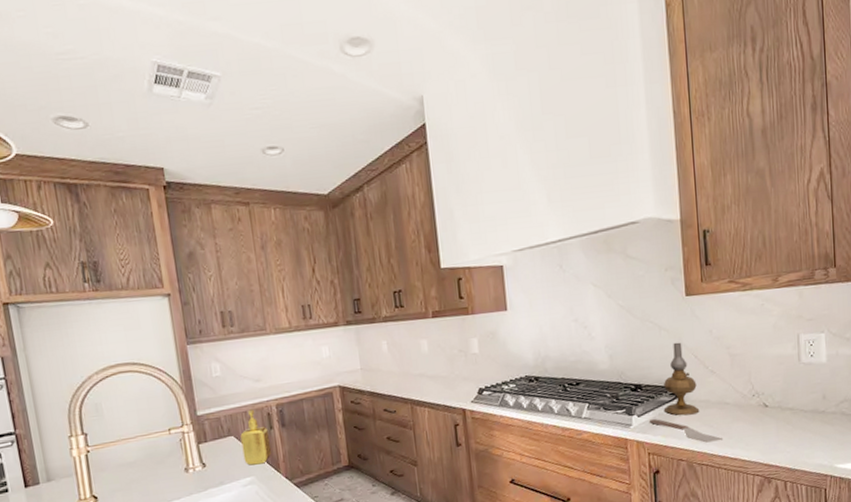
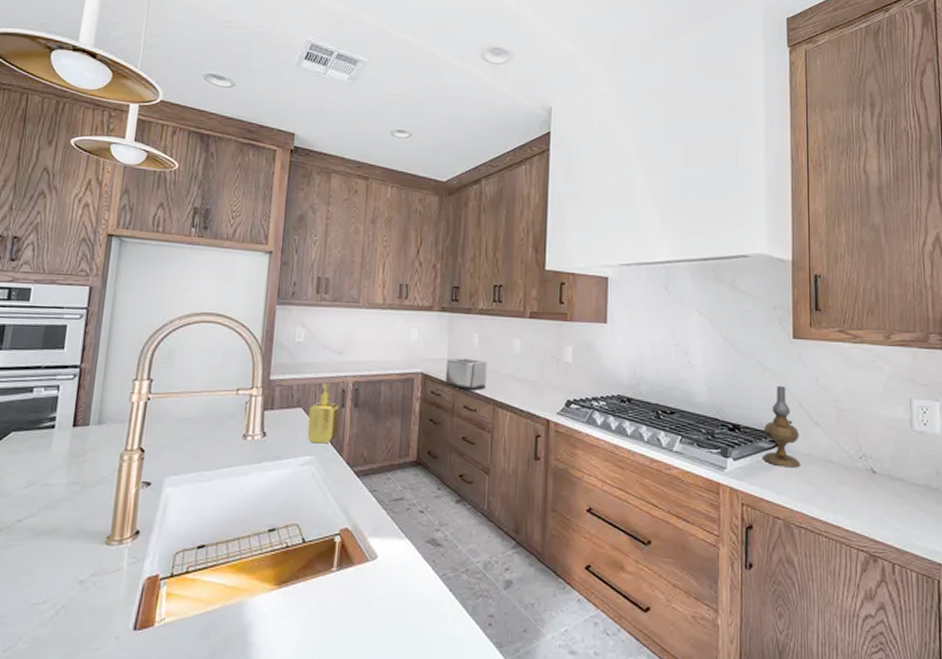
toaster: none [360,364,402,396] -> present [446,357,487,391]
spatula: present [649,419,724,443] -> none [745,466,826,503]

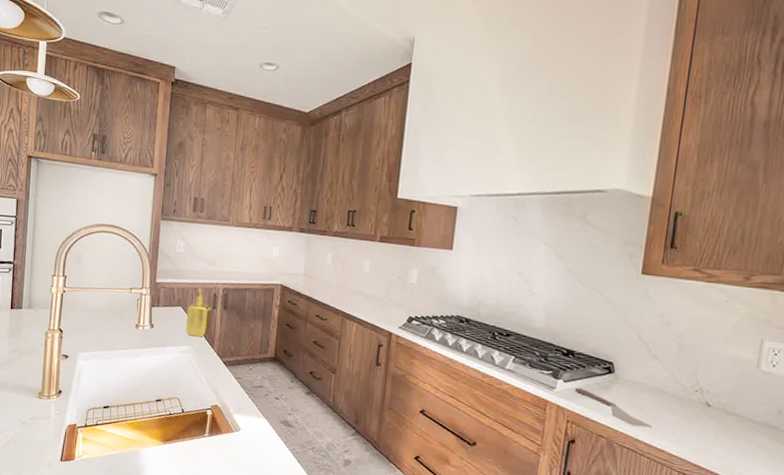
toaster: present [446,357,487,391] -> none [301,273,339,303]
spatula: none [745,466,826,503] -> present [574,388,653,428]
oil lamp: present [762,385,801,468] -> none [593,318,635,395]

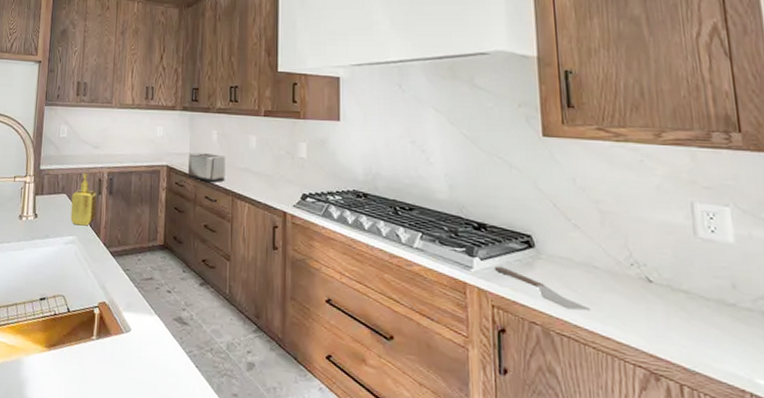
toaster: none [301,273,339,303] -> present [188,152,226,183]

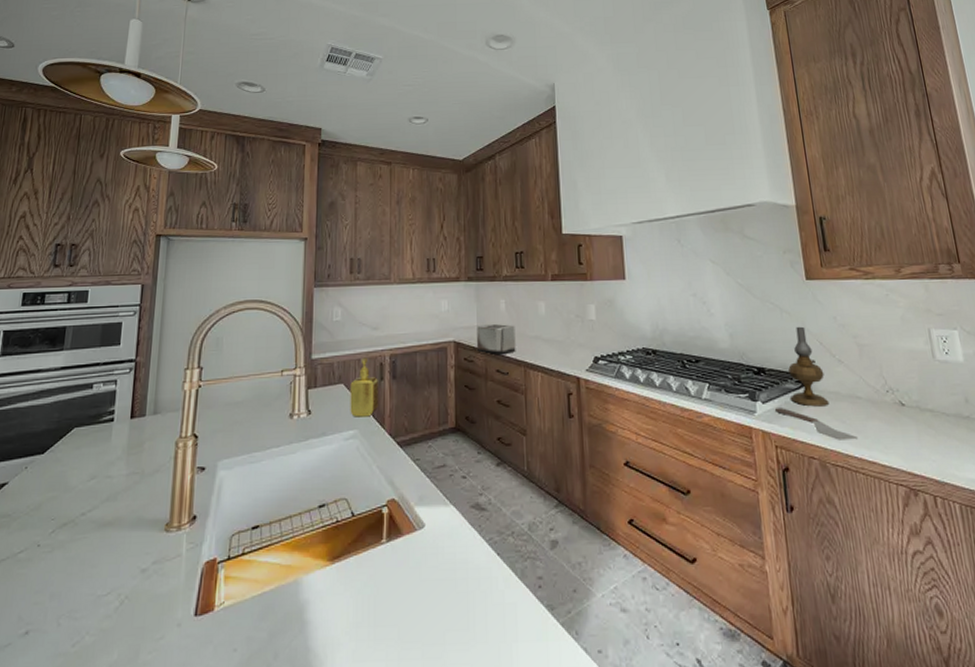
oil lamp: none [512,185,560,272] -> present [788,326,830,407]

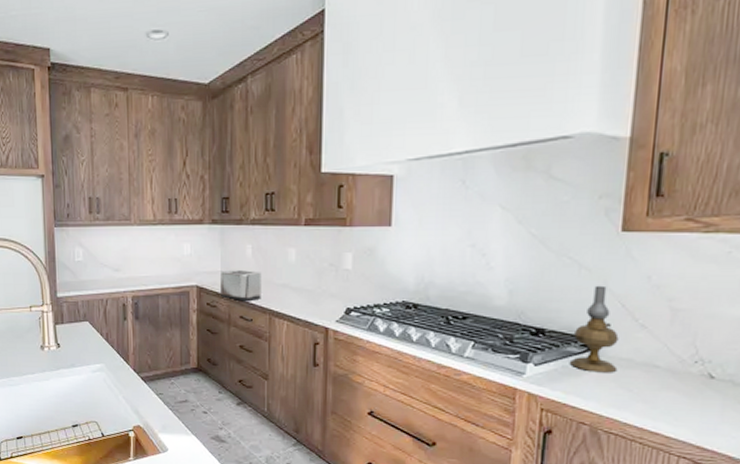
soap dispenser: present [350,357,378,417] -> none [95,298,122,353]
spatula: present [774,408,859,440] -> none [547,371,645,409]

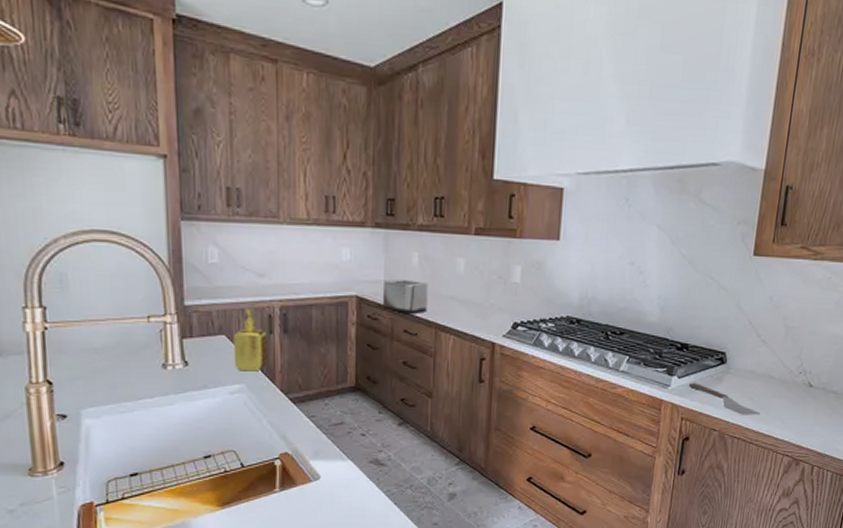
soap dispenser: none [95,298,122,353] -> present [233,307,267,372]
spatula: none [547,371,645,409] -> present [688,383,761,415]
oil lamp: present [569,285,619,373] -> none [706,304,746,384]

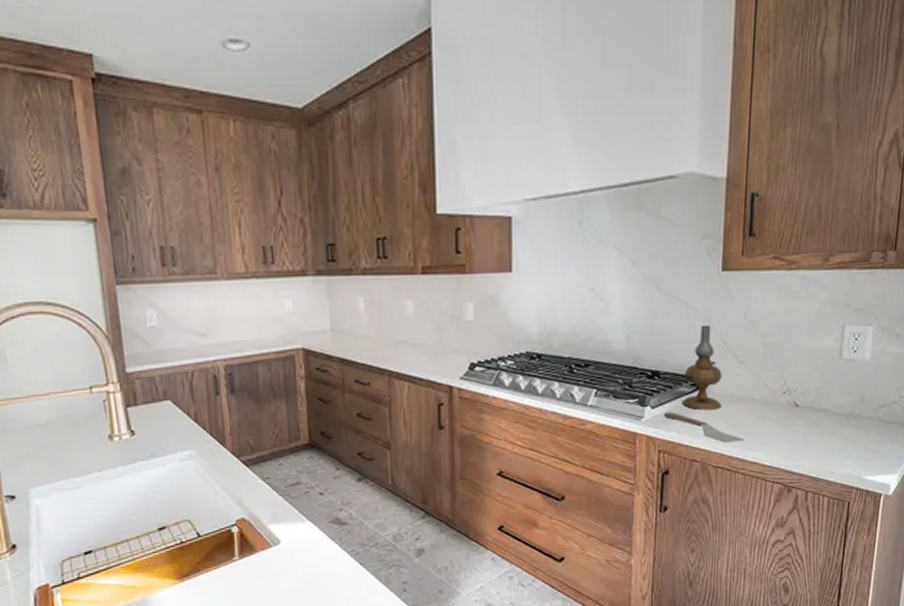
soap dispenser: present [233,307,267,372] -> none [179,369,216,437]
toaster: present [383,278,428,315] -> none [330,326,378,364]
oil lamp: none [706,304,746,384] -> present [681,325,722,411]

